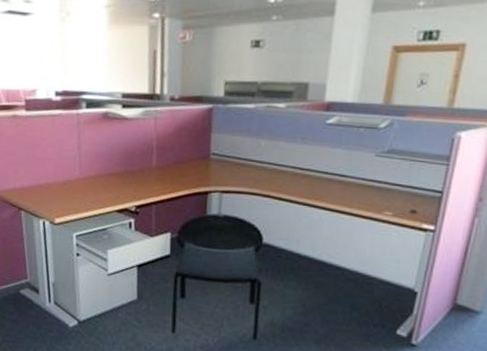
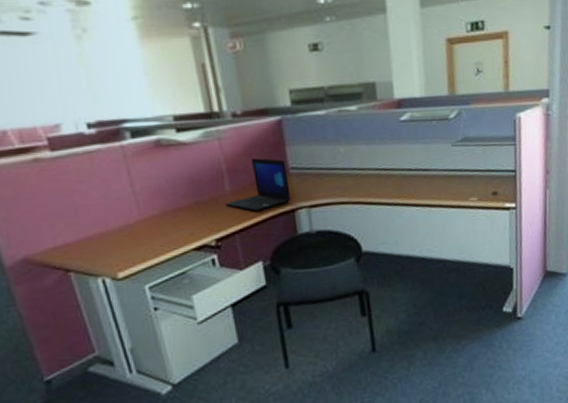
laptop: none [150,140,208,188] -> present [225,158,291,211]

